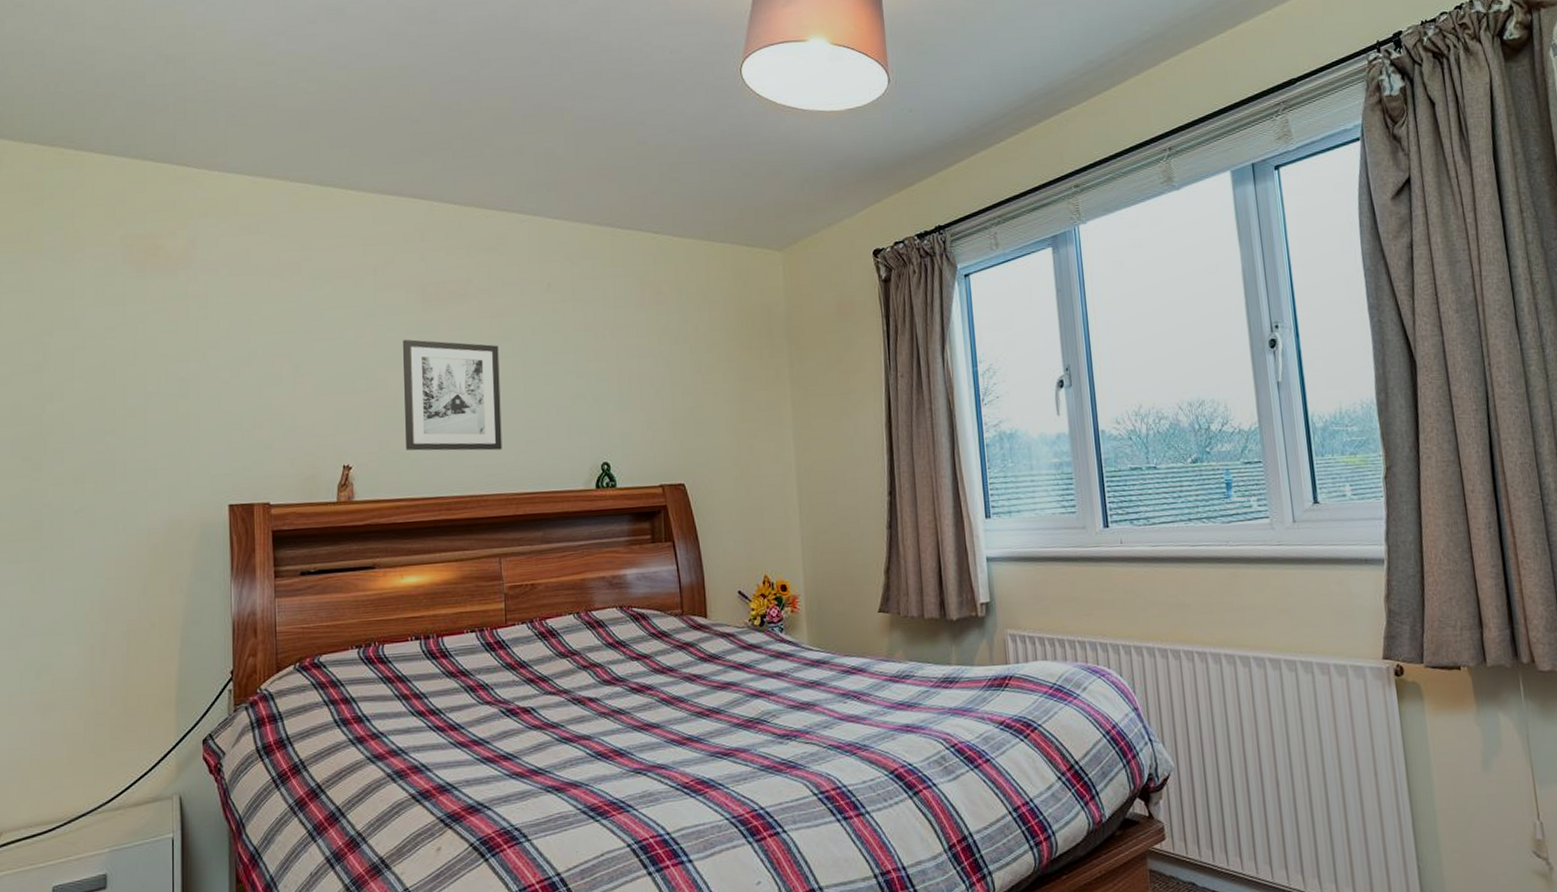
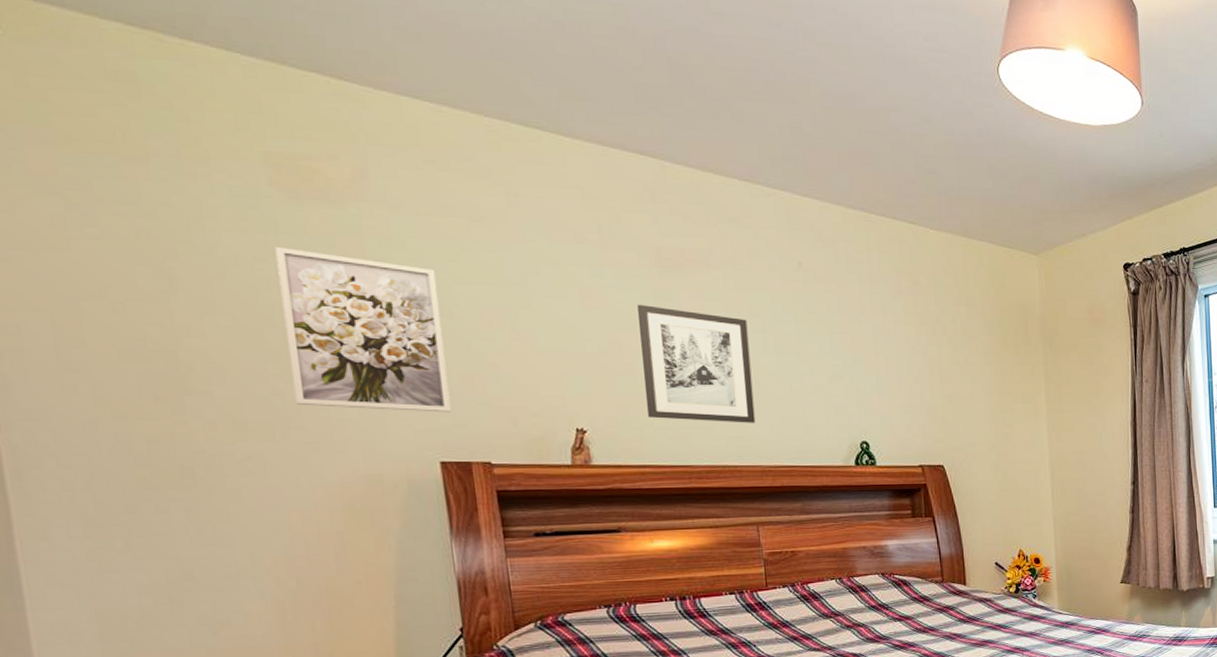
wall art: none [122,316,242,458] -> present [275,247,452,412]

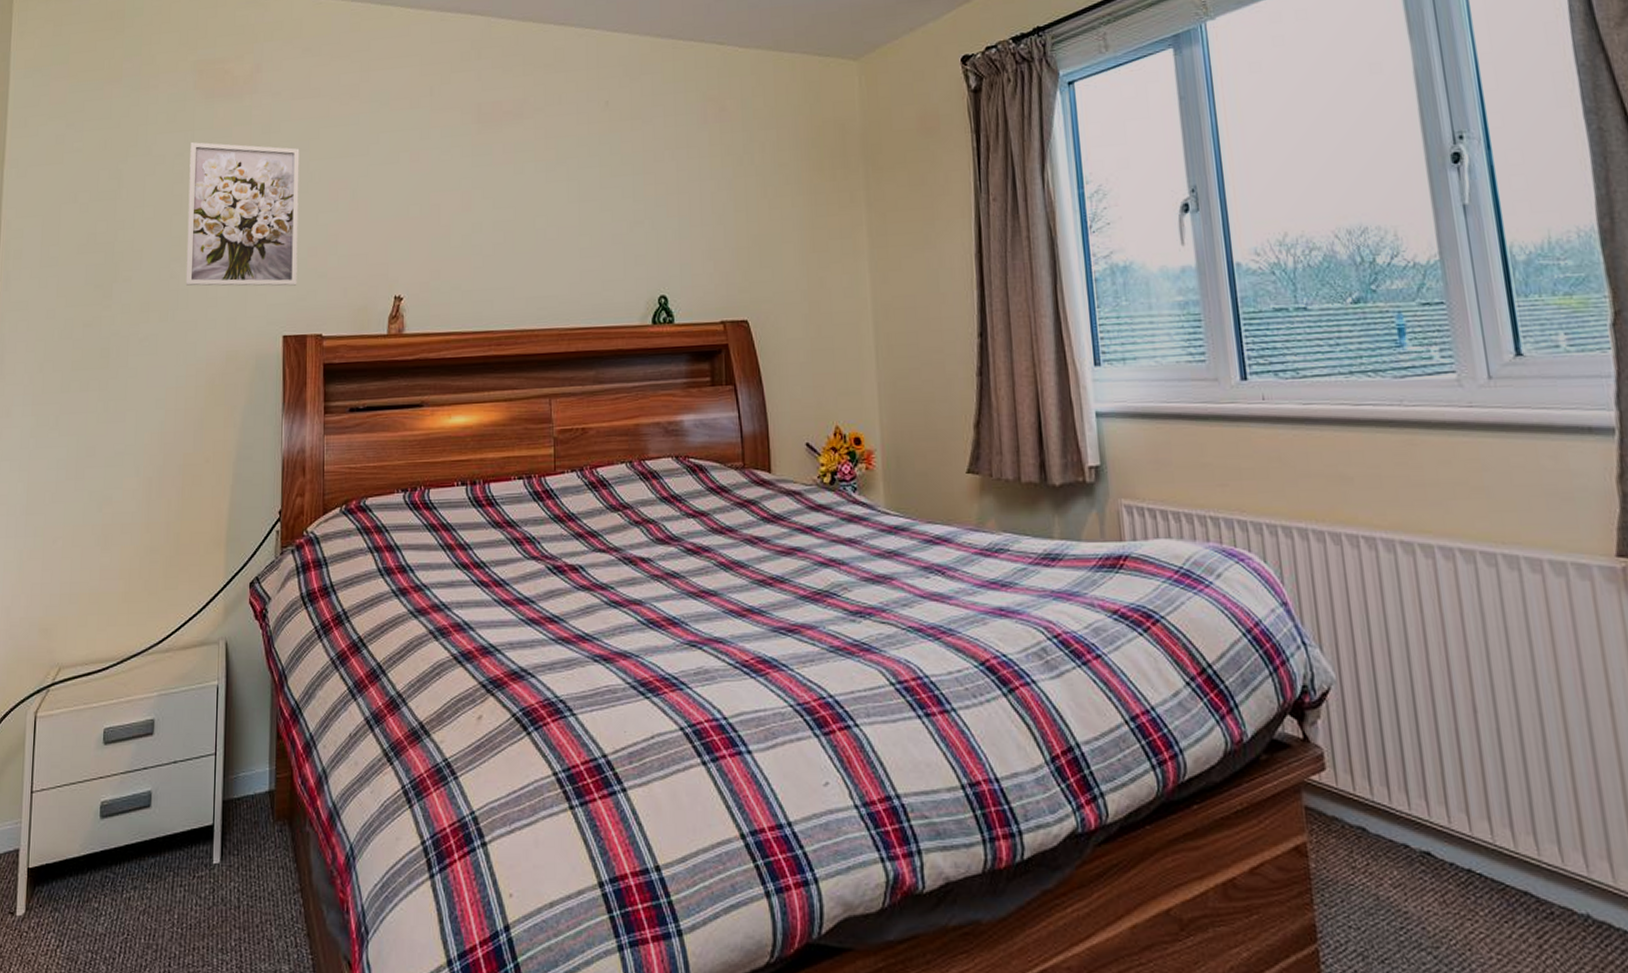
wall art: present [638,304,756,423] -> none [457,162,555,282]

